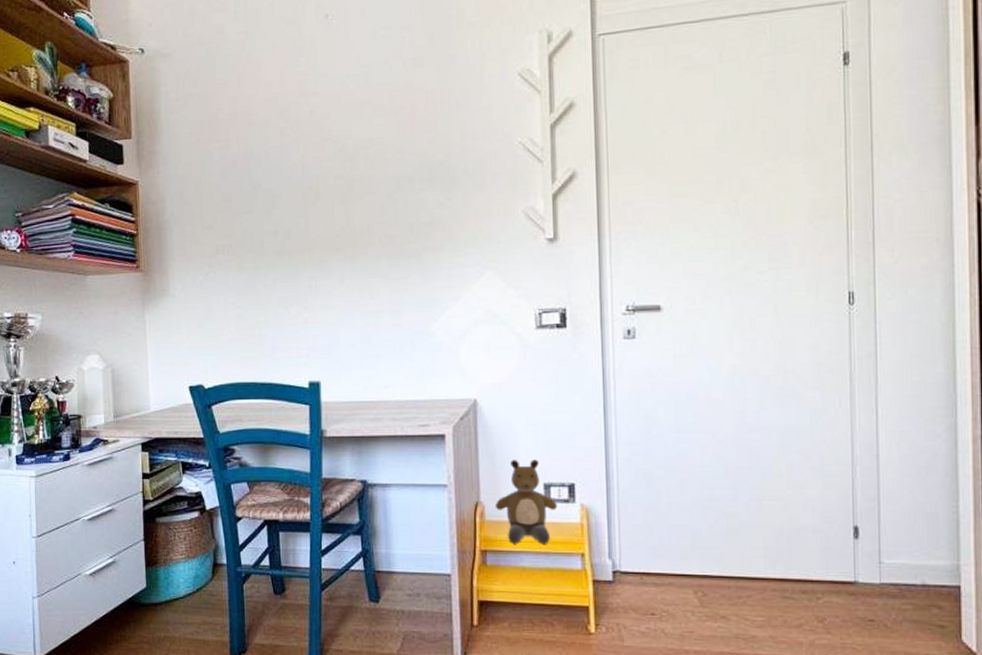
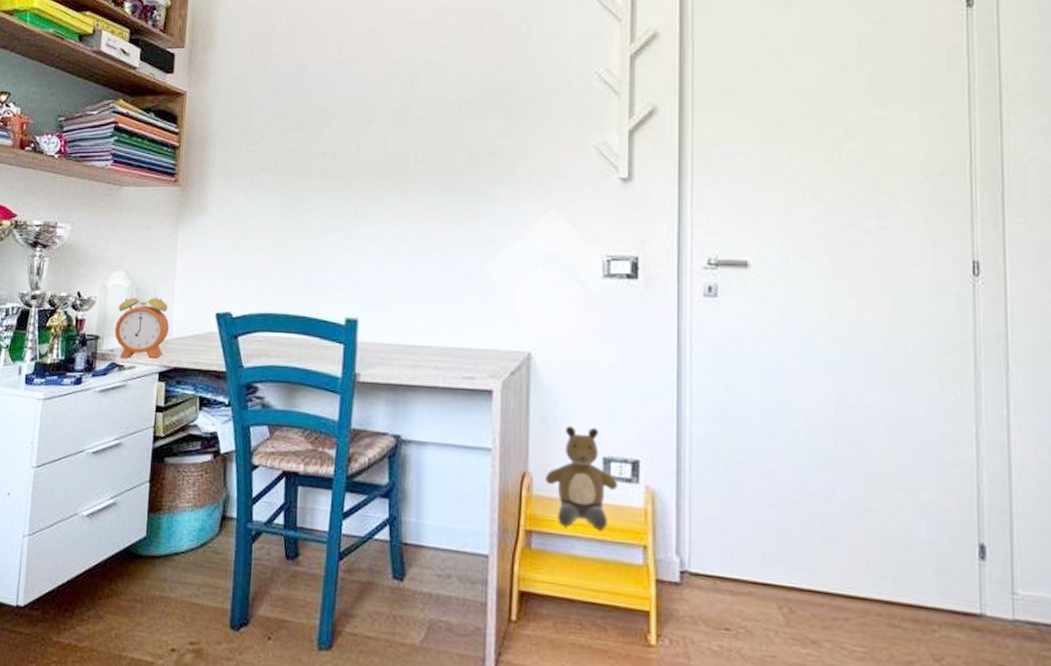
alarm clock: none [95,368,147,434] -> present [114,288,170,359]

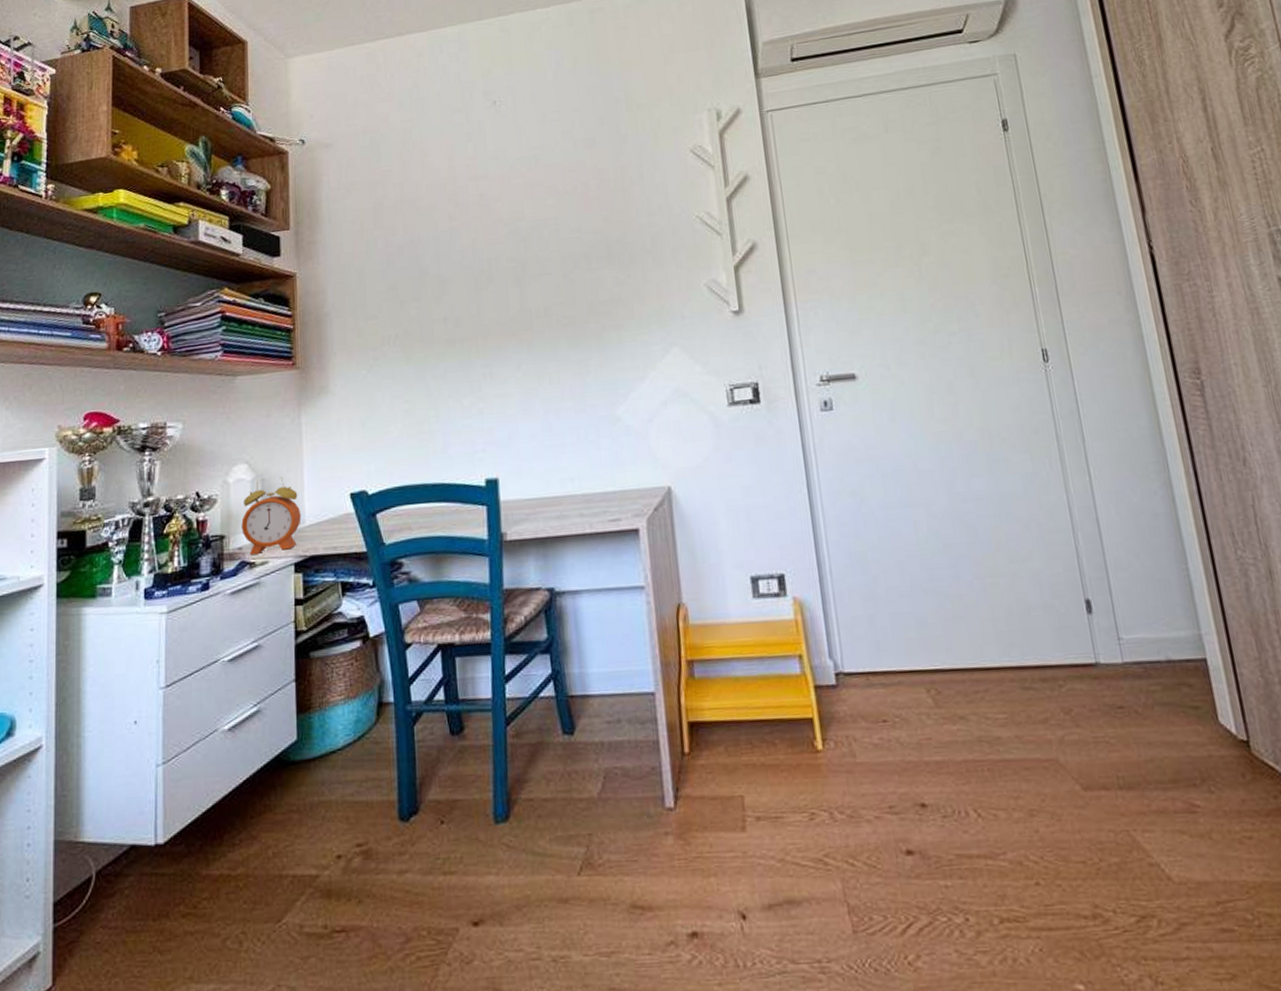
bear: present [544,426,617,530] -> none [698,550,768,650]

